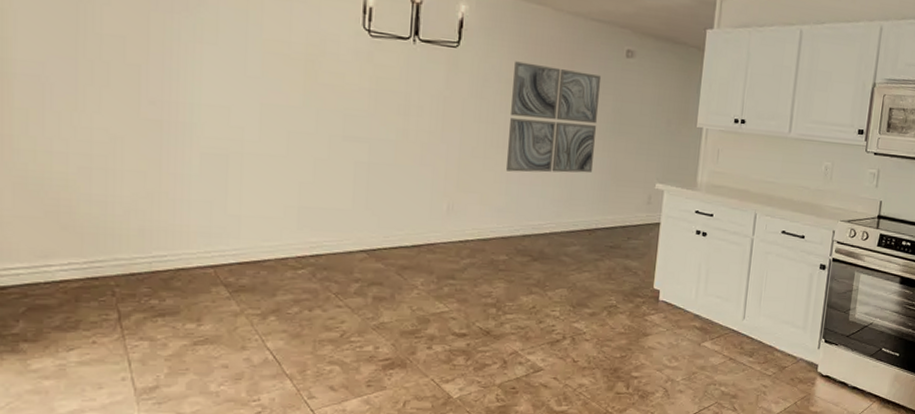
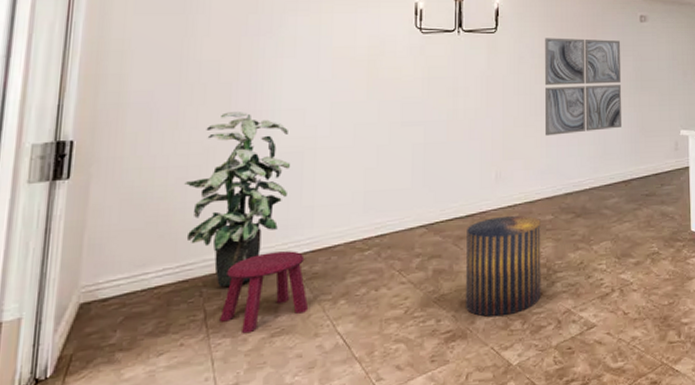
indoor plant: none [88,99,214,289] -> present [184,112,291,287]
stool: none [136,259,235,339] -> present [219,251,309,334]
stool: none [407,251,494,351] -> present [466,216,541,317]

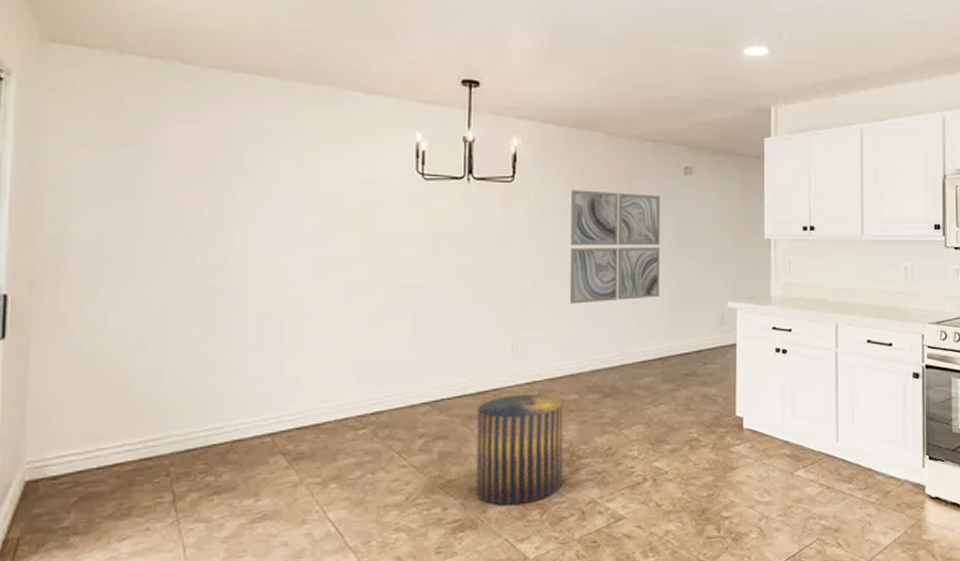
indoor plant: present [184,112,291,287] -> none [144,266,270,466]
stool: present [219,251,309,334] -> none [191,427,295,519]

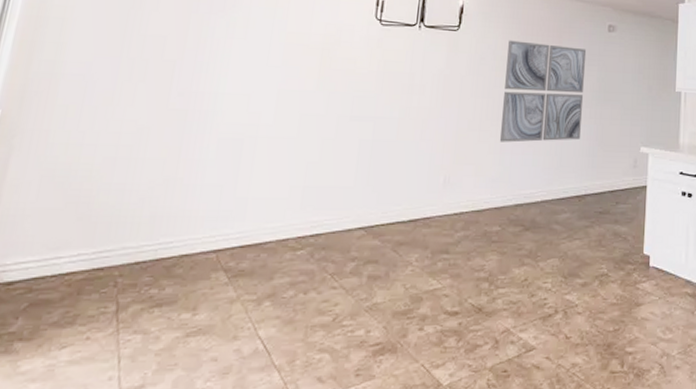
stool: present [476,394,563,506] -> none [399,225,487,332]

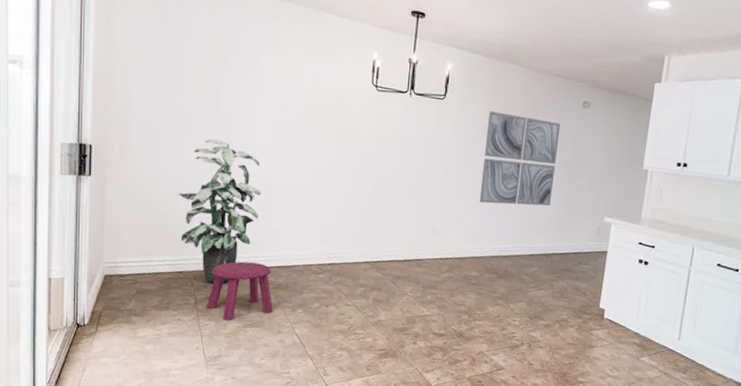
indoor plant: none [107,91,230,278] -> present [178,139,262,282]
stool: none [132,244,232,331] -> present [206,261,274,321]

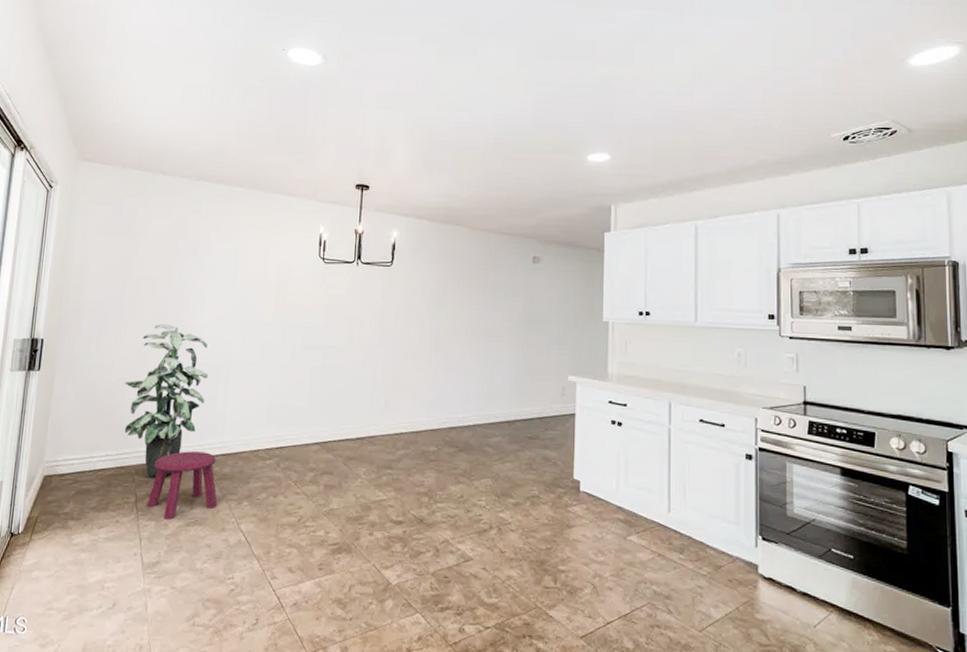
wall art: present [479,111,561,206] -> none [432,274,512,370]

